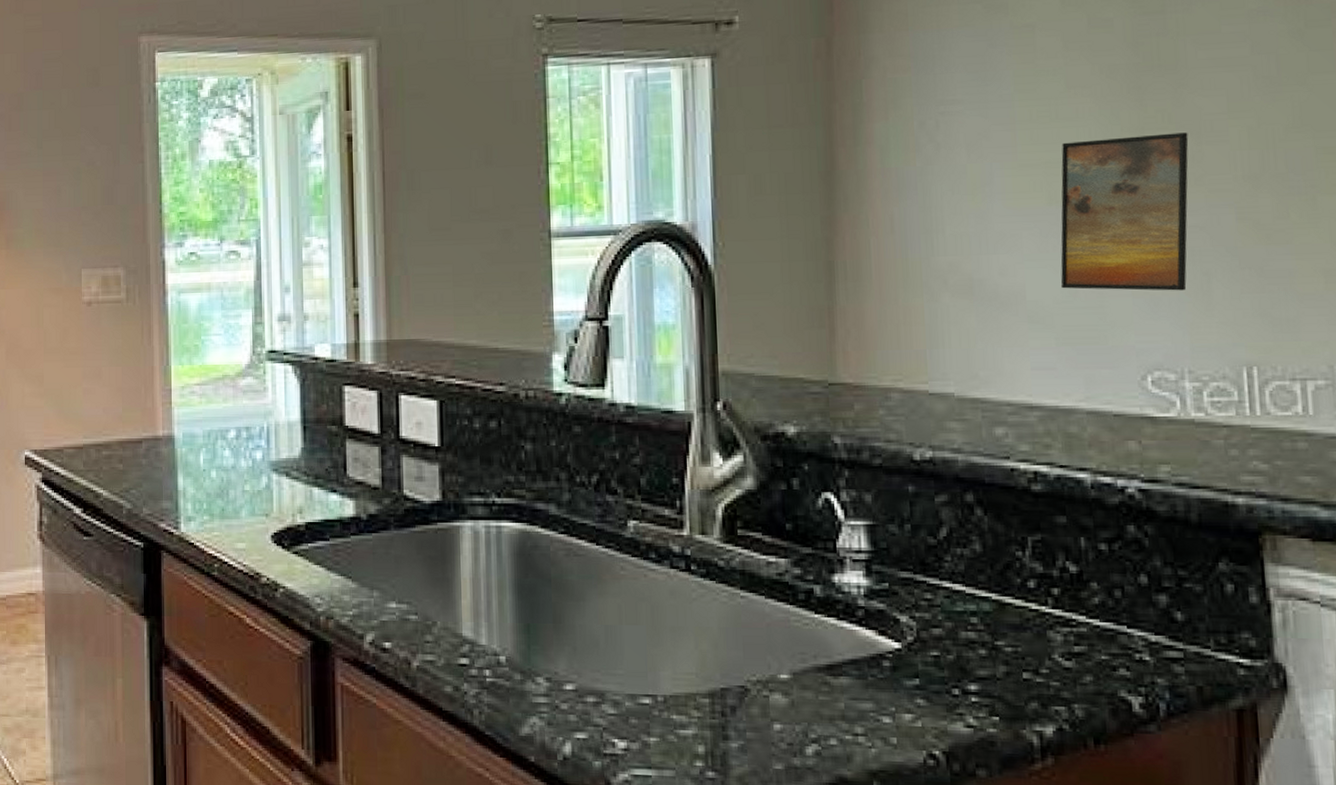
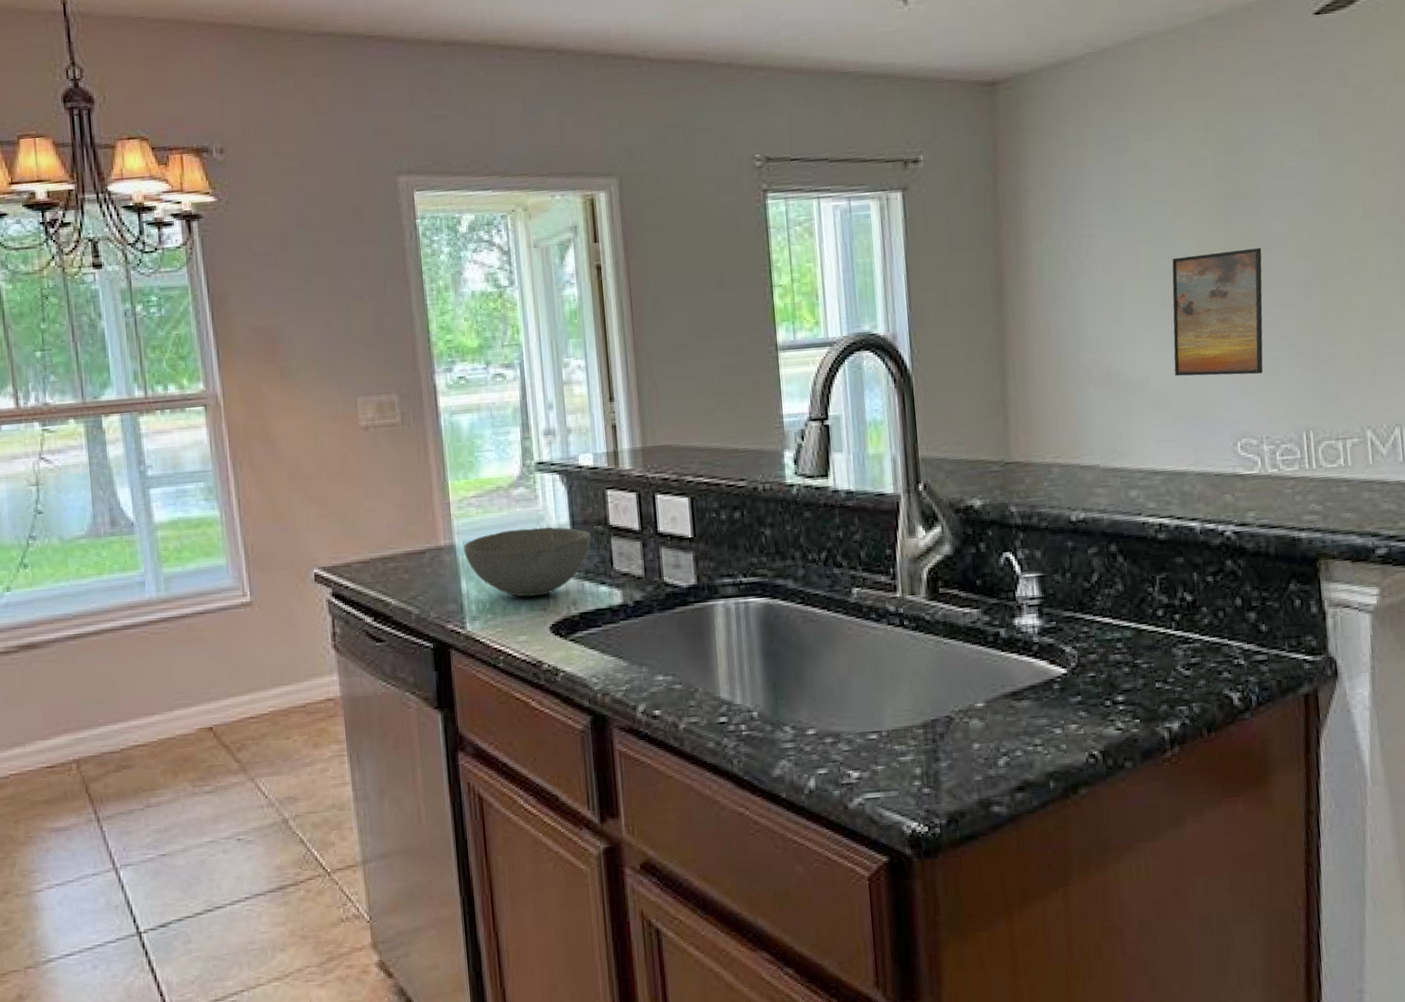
bowl: none [182,423,324,499] -> present [463,527,591,597]

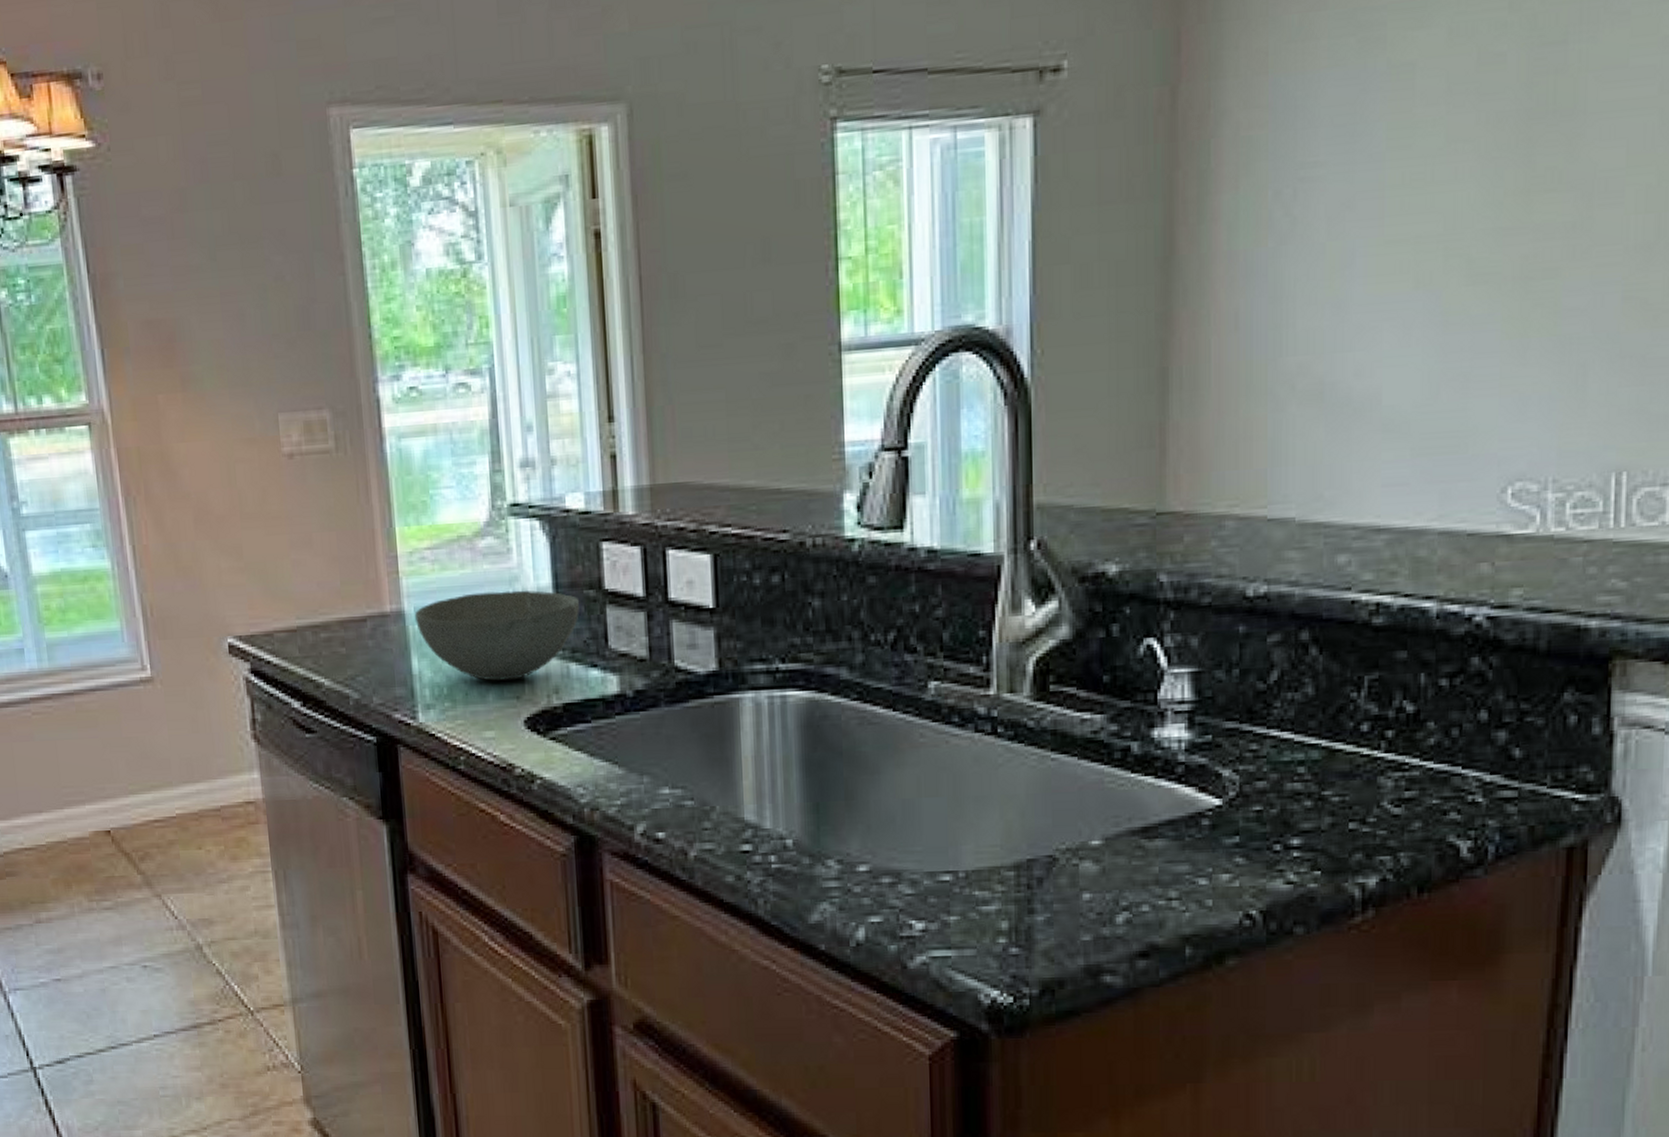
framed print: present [1172,248,1263,376] -> none [1421,194,1579,390]

